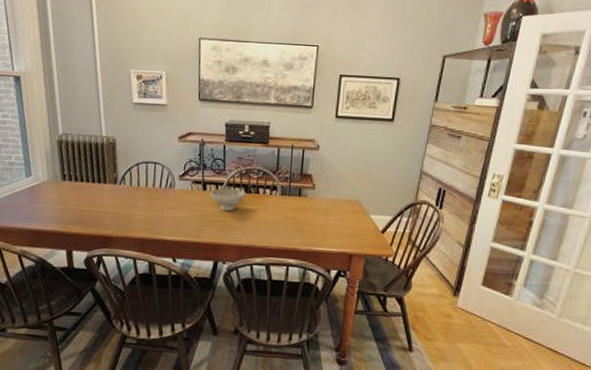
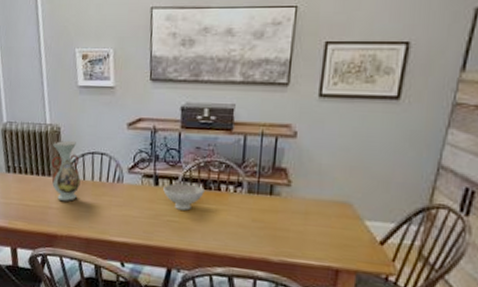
vase: none [107,151,135,207] -> present [51,140,81,202]

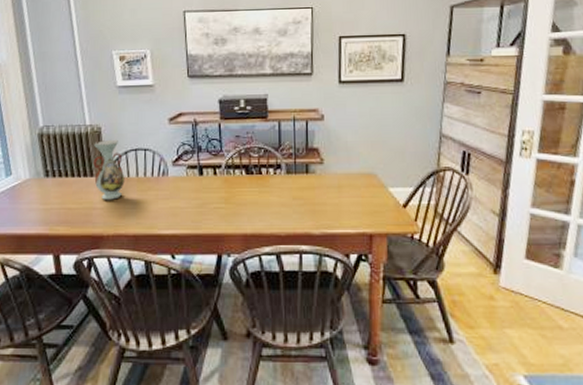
bowl: present [163,183,205,211] -> none [208,170,247,196]

